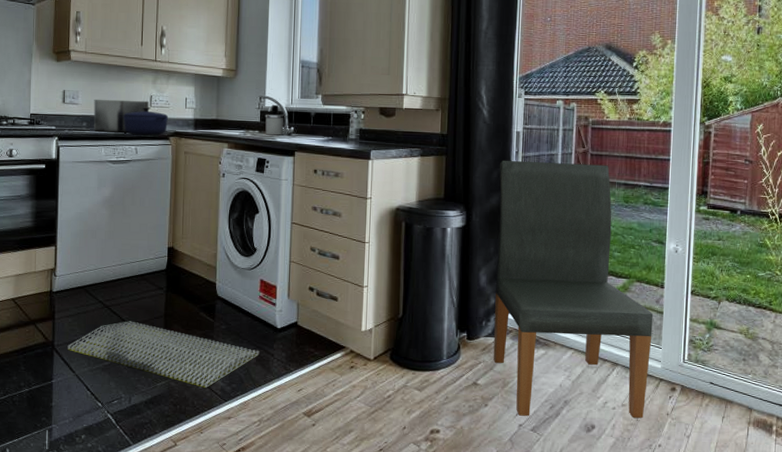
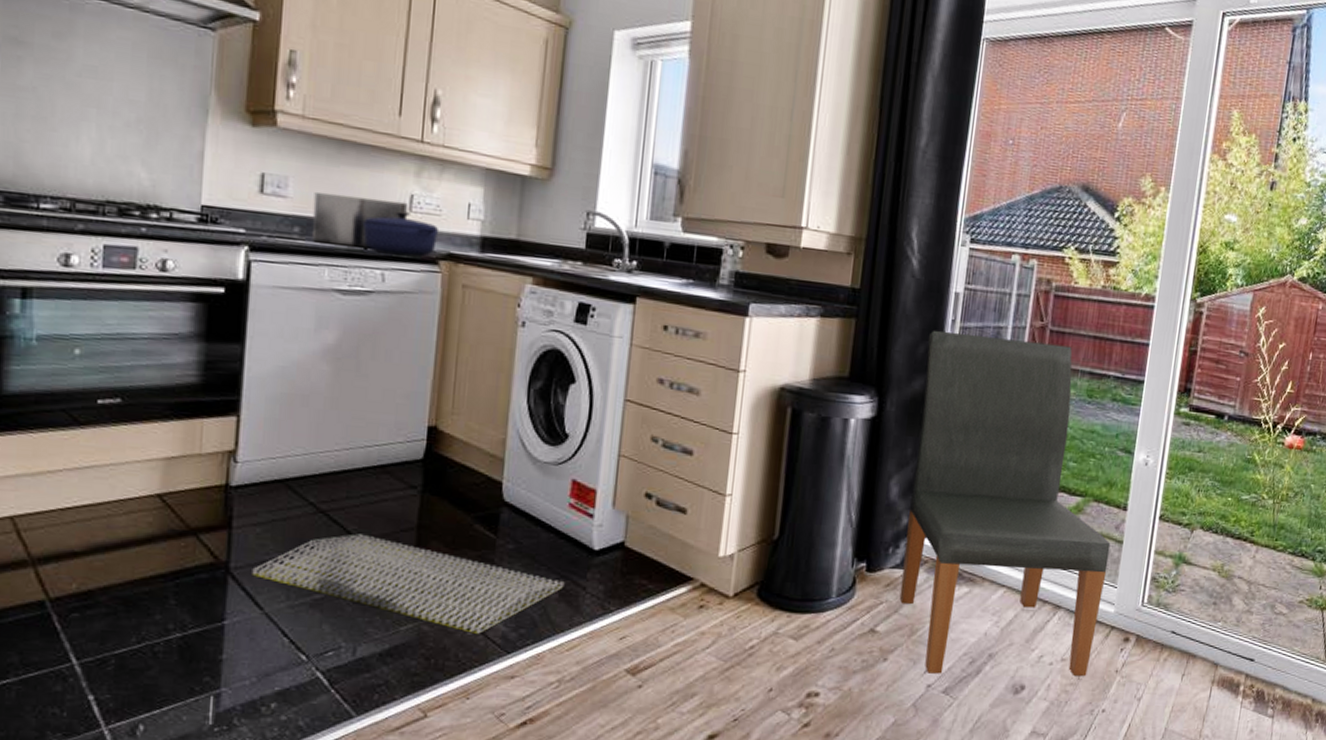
soap dispenser: present [265,104,284,135] -> none [592,225,623,272]

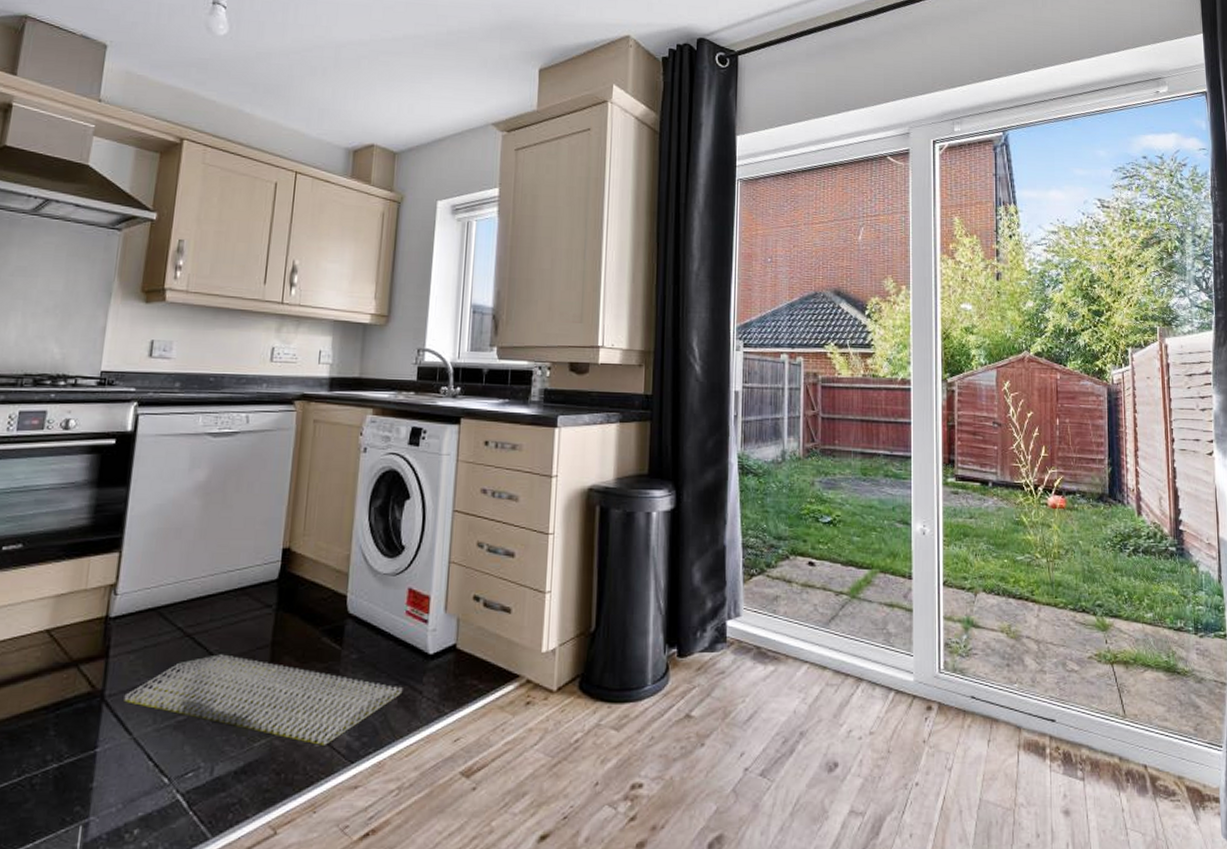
toaster: present [311,191,409,249] -> none [189,351,270,397]
cooking pot: present [362,211,440,257] -> none [232,362,295,400]
dining chair: present [899,329,1111,676] -> none [710,425,901,756]

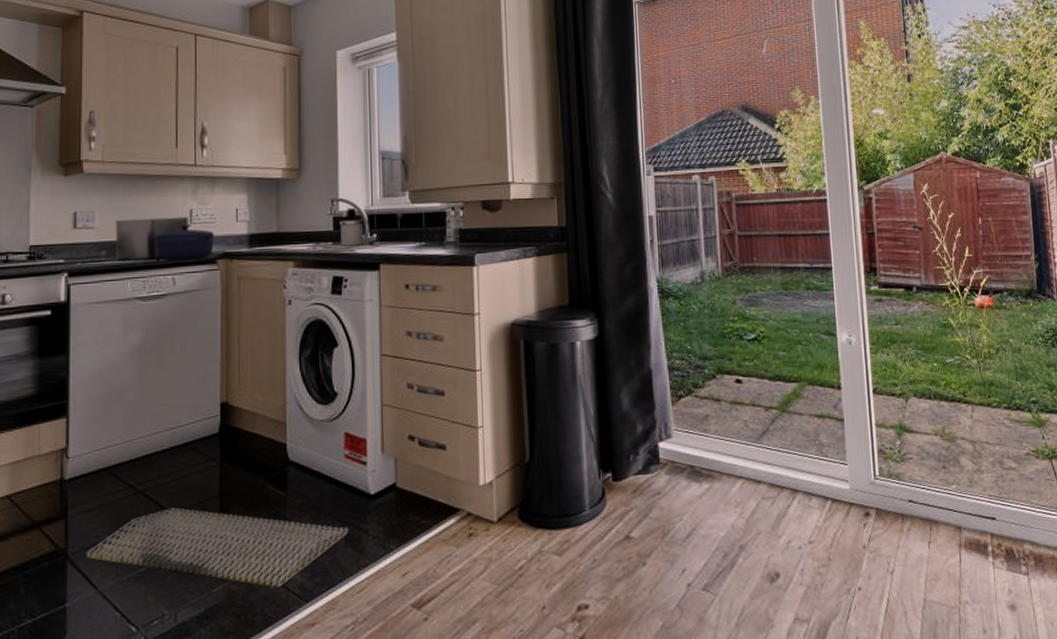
toaster: none [189,351,270,397] -> present [115,216,190,262]
cooking pot: none [232,362,295,400] -> present [154,224,215,262]
soap dispenser: none [423,359,449,398] -> present [339,207,364,246]

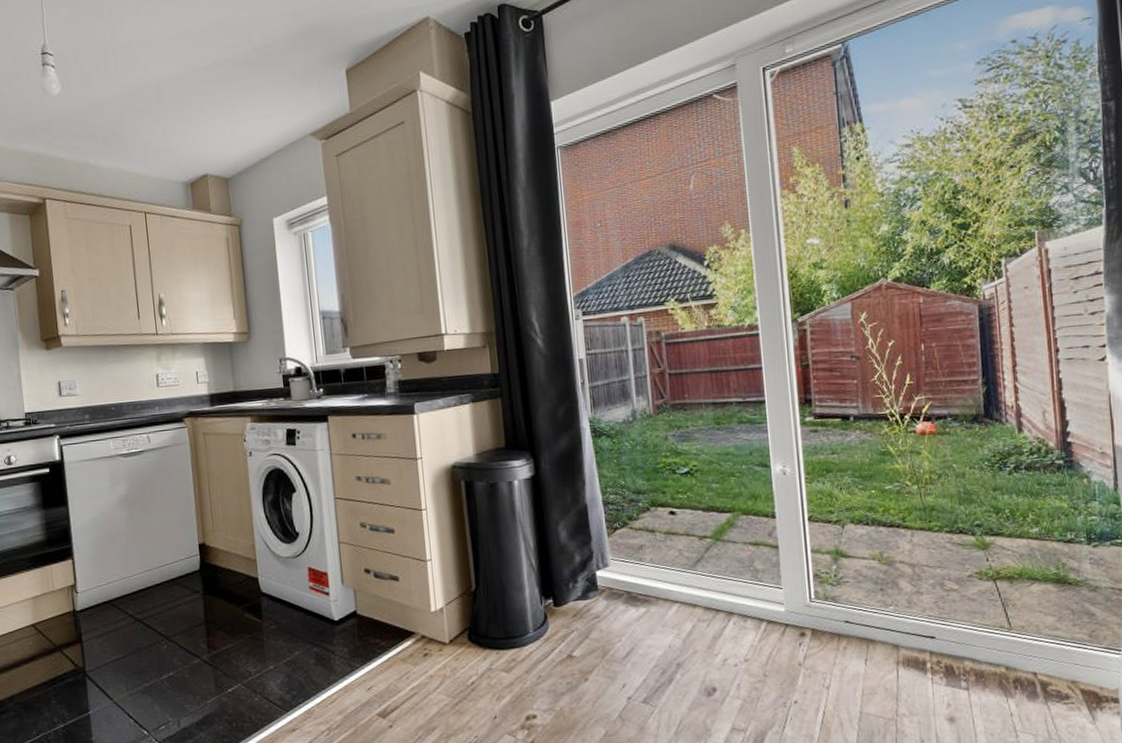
bath mat: present [86,507,349,588] -> none [100,633,318,700]
toaster: present [115,216,190,262] -> none [93,380,158,424]
cooking pot: present [154,224,215,262] -> none [128,388,180,422]

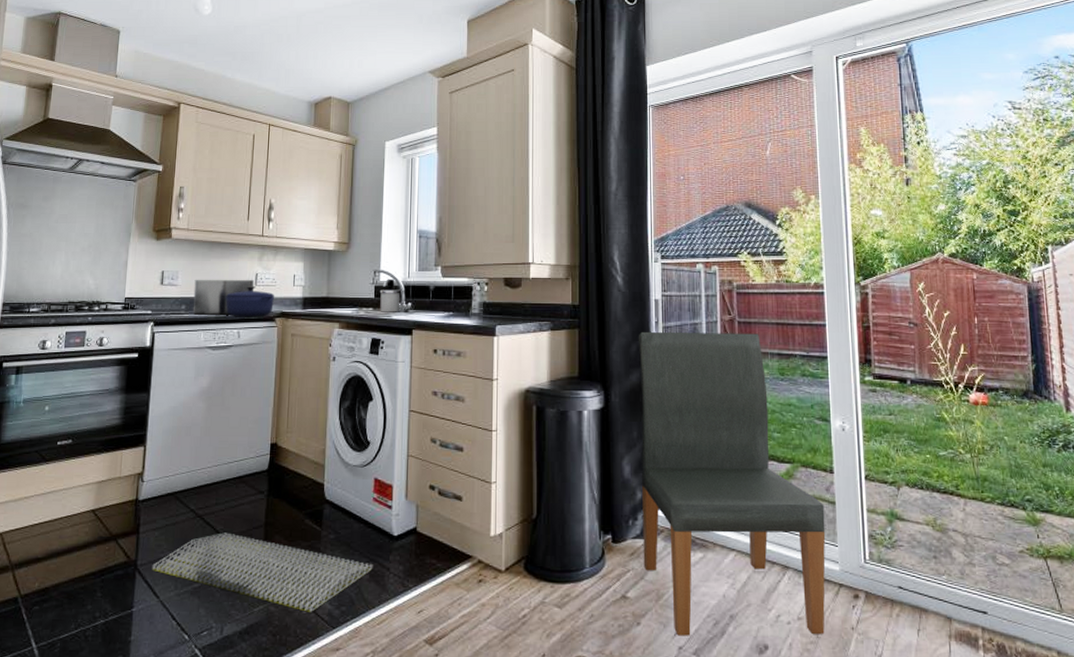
toaster: none [93,380,158,424] -> present [192,279,255,316]
bath mat: none [100,633,318,700] -> present [152,532,373,613]
cooking pot: none [128,388,180,422] -> present [225,286,275,318]
dining chair: none [564,384,772,687] -> present [638,331,826,636]

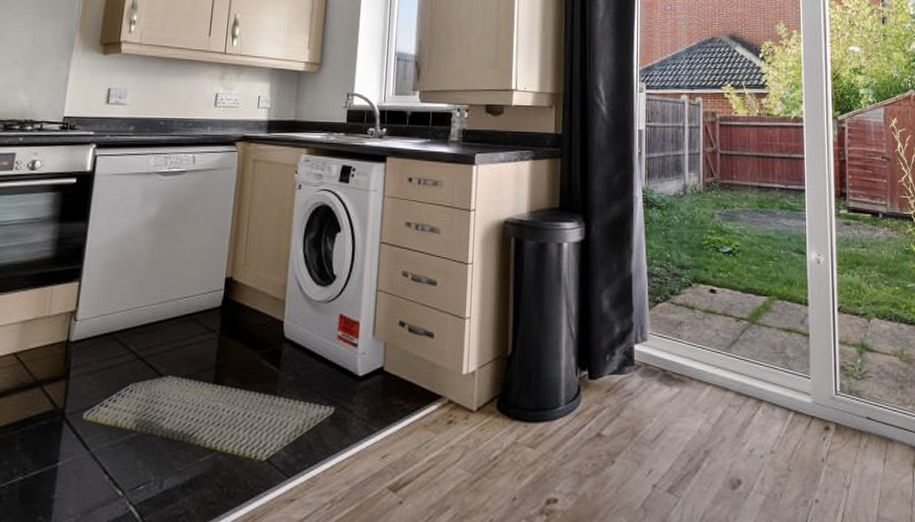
toaster: present [192,279,255,316] -> none [142,98,214,139]
cooking pot: present [225,286,275,318] -> none [180,107,237,141]
soap dispenser: present [379,278,401,312] -> none [352,102,375,138]
dining chair: present [638,331,826,636] -> none [620,162,799,474]

